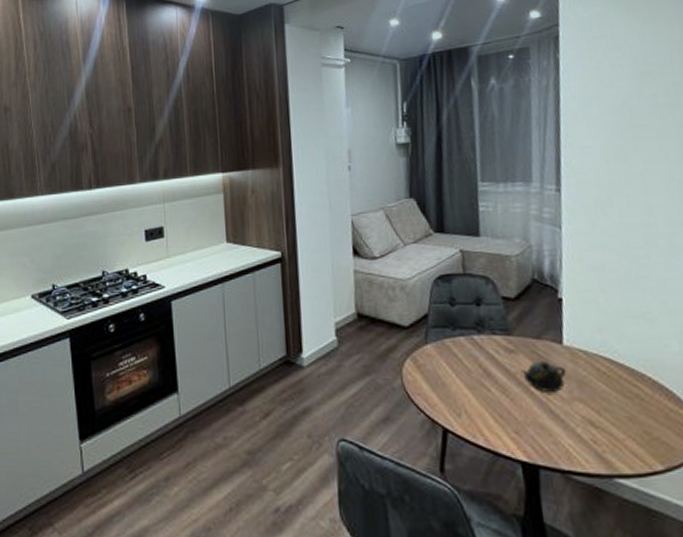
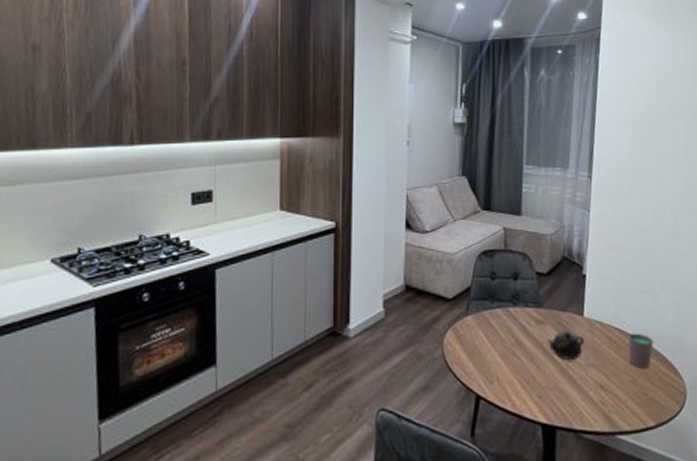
cup: none [621,363,656,405] -> present [628,333,654,369]

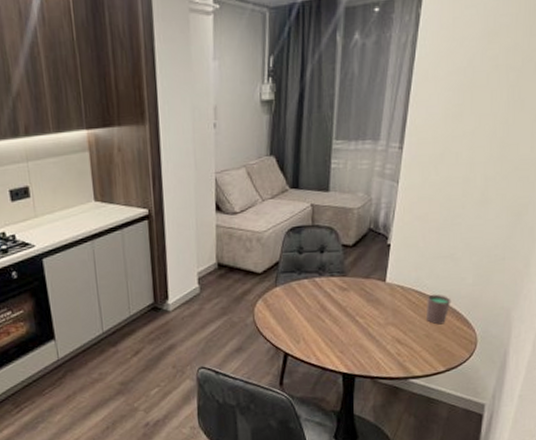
teapot: present [547,331,585,360] -> none [350,295,386,320]

